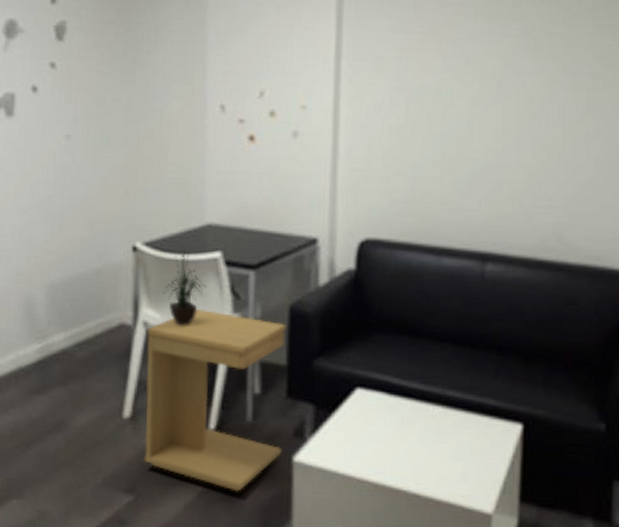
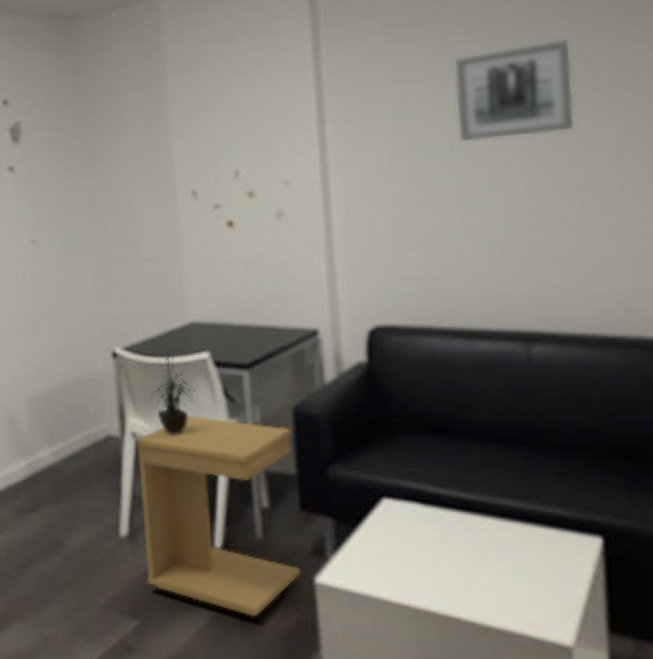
wall art: none [446,12,539,91] -> present [452,37,576,142]

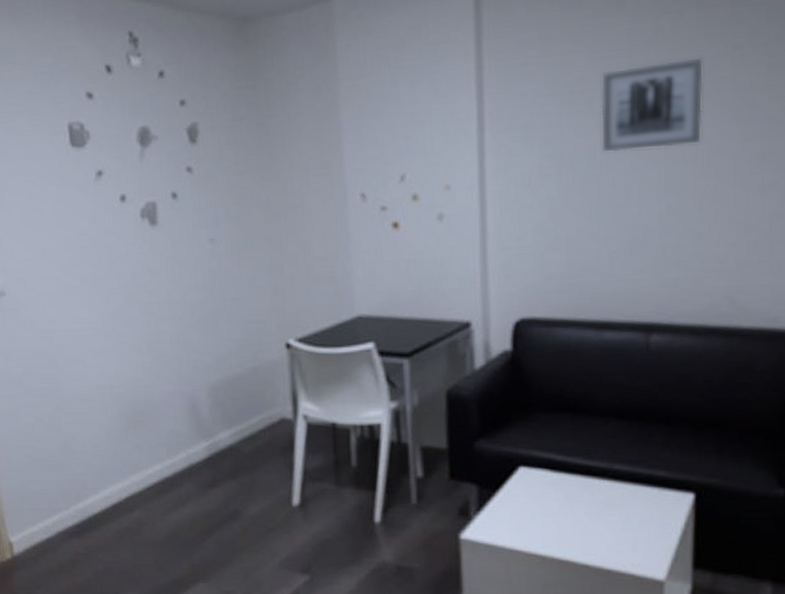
side table: present [136,415,302,617] -> none [307,399,449,569]
potted plant: present [149,352,196,436] -> none [319,343,362,417]

